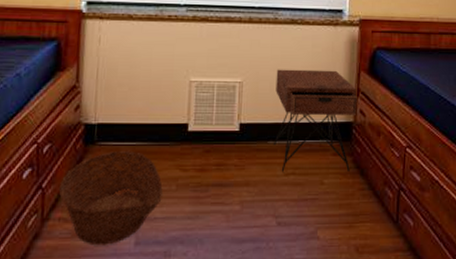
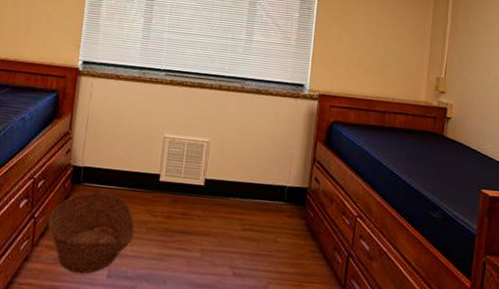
nightstand: present [274,69,357,172] -> none [234,133,313,234]

